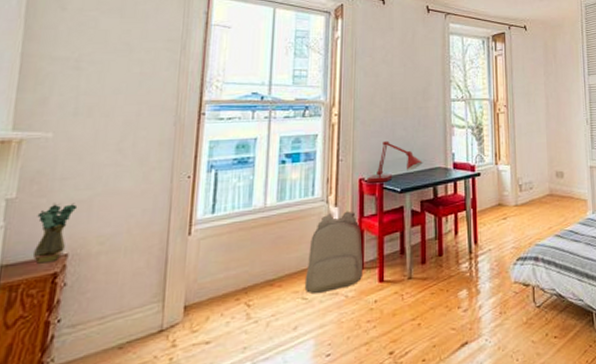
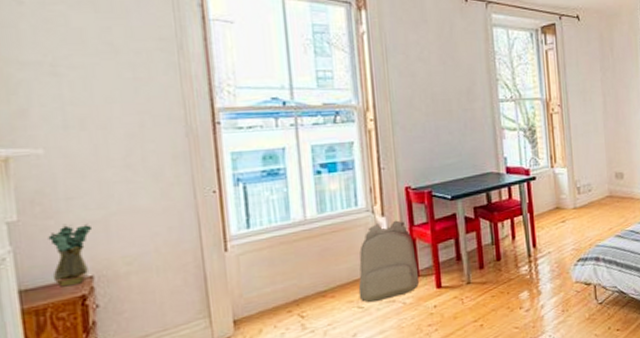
desk lamp: present [367,140,423,183] -> none [413,146,473,191]

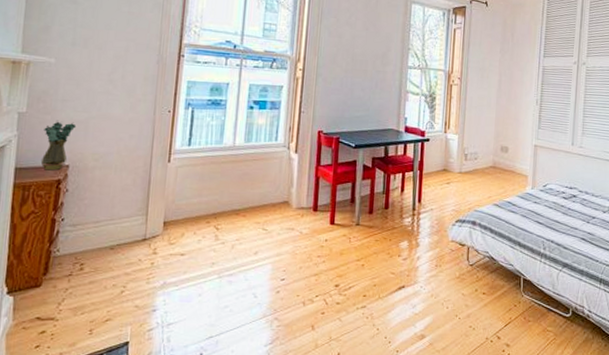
backpack: present [358,220,419,303] -> none [265,158,318,227]

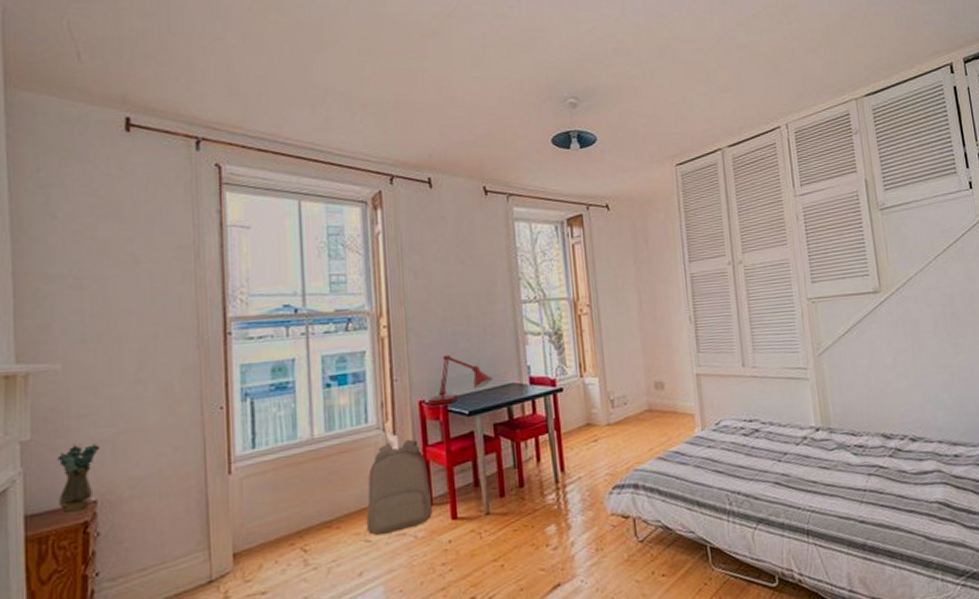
backpack: none [265,158,318,227] -> present [366,439,433,536]
desk lamp: none [325,99,377,137] -> present [428,354,493,406]

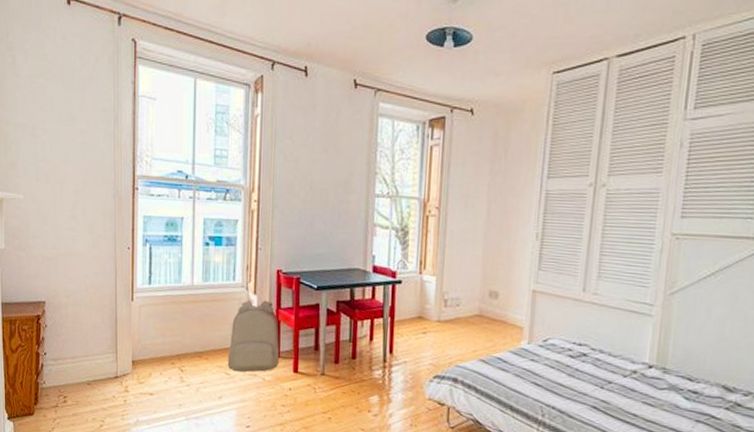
vase: present [57,442,101,513] -> none [21,258,48,307]
desk lamp: present [428,354,493,406] -> none [284,233,341,277]

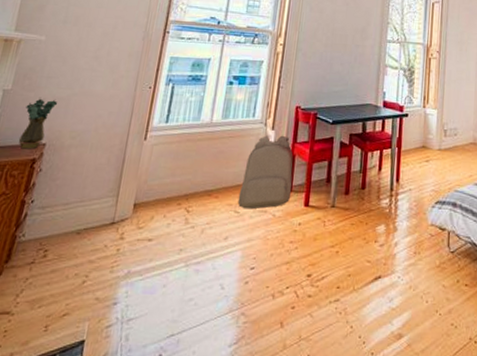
vase: none [21,258,48,307] -> present [18,98,58,149]

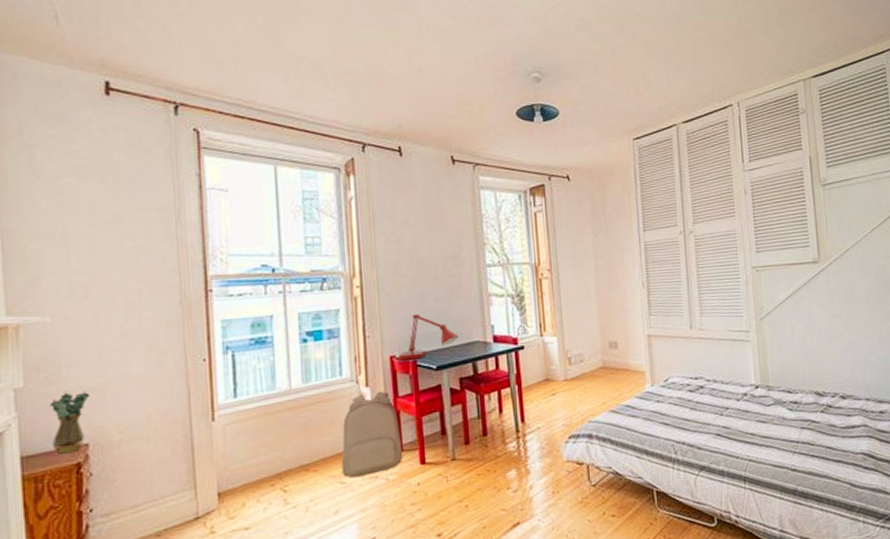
desk lamp: none [302,73,356,112] -> present [398,313,459,361]

